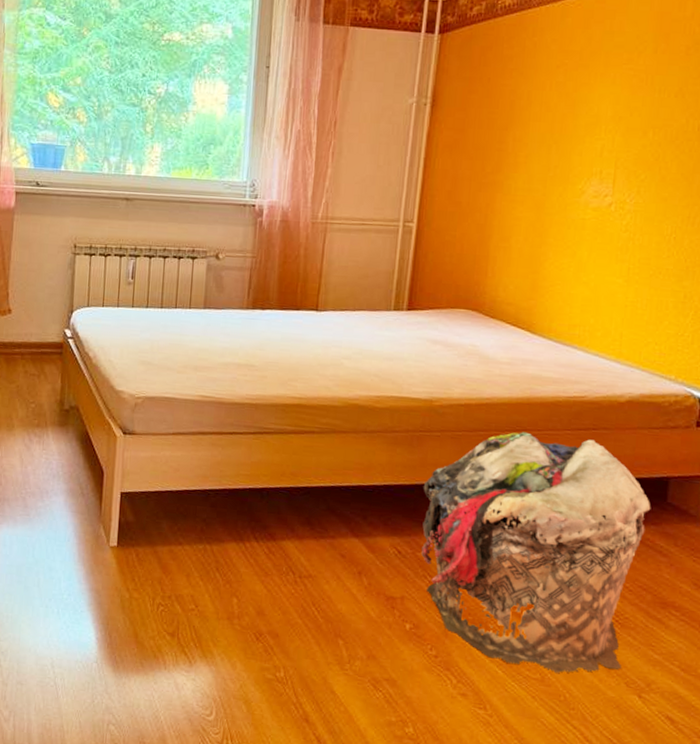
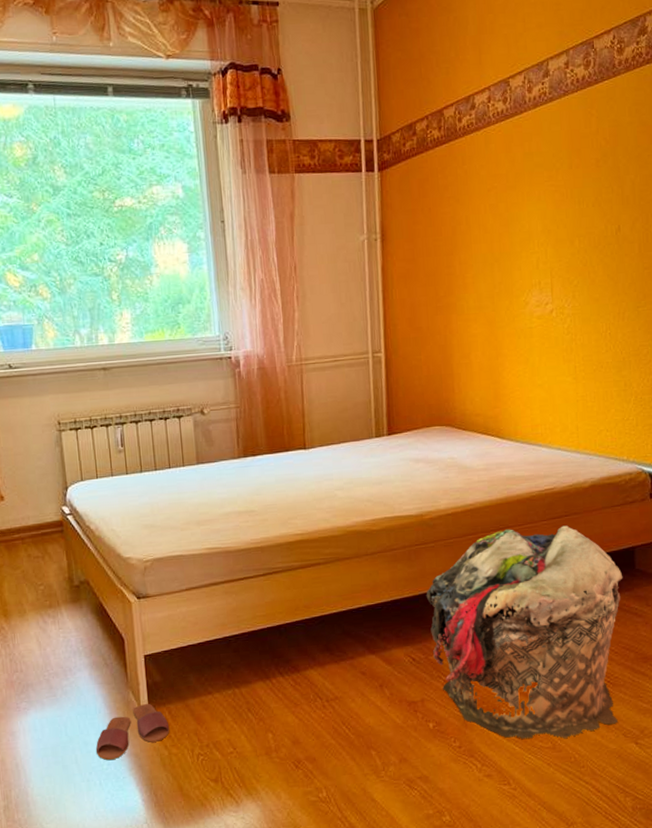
slippers: none [58,541,135,592] -> present [95,703,170,761]

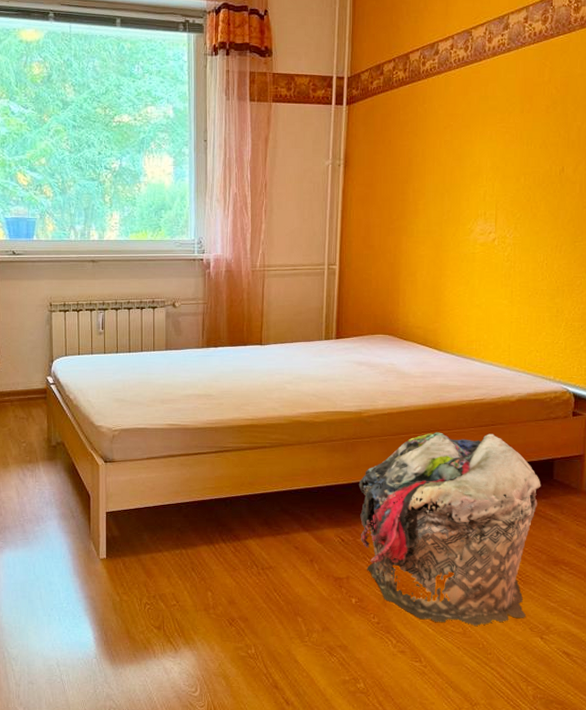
slippers: present [95,703,170,761] -> none [58,554,123,600]

